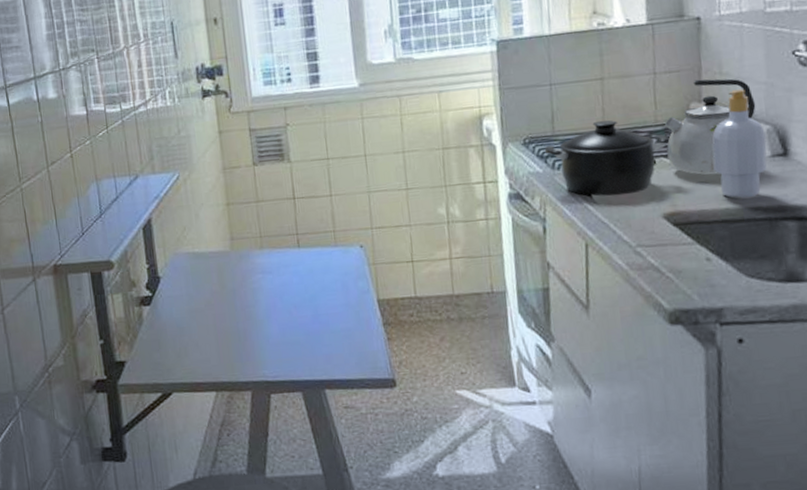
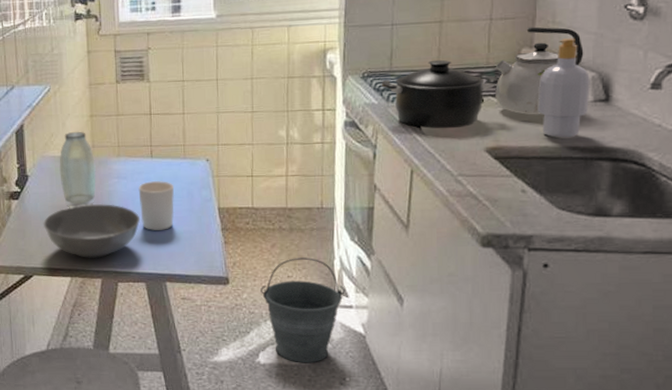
bowl: none [179,303,291,368] -> present [42,203,141,258]
vase: none [194,222,238,312] -> present [59,131,96,208]
mug: none [286,273,329,331] -> present [138,181,175,230]
bucket: none [431,350,526,473] -> present [259,258,345,363]

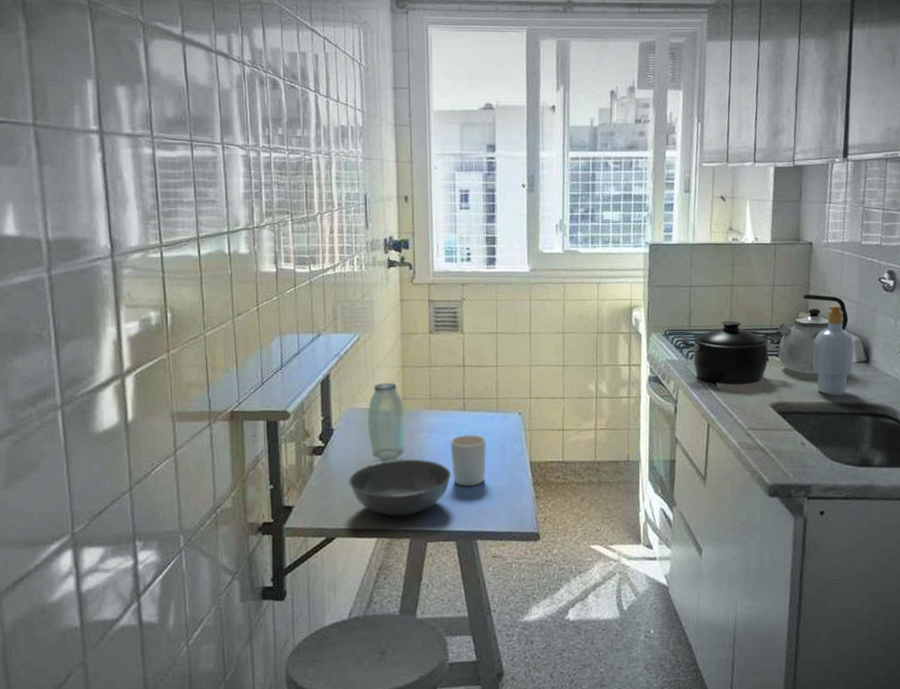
bucket: present [259,258,345,363] -> none [569,511,650,618]

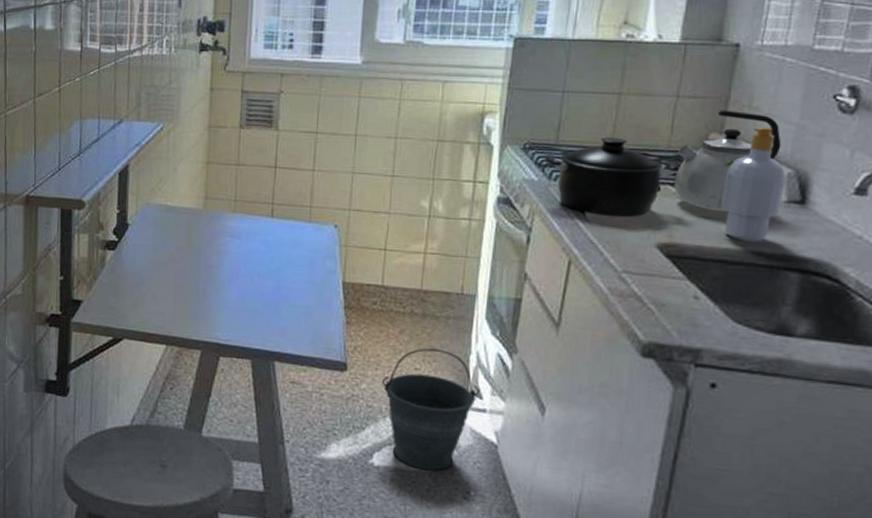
bowl: present [348,458,452,517] -> none [140,263,253,327]
vase: present [367,382,407,464] -> none [165,178,207,266]
mug: present [450,435,487,486] -> none [252,244,294,302]
bucket: none [569,511,650,618] -> present [381,348,480,471]

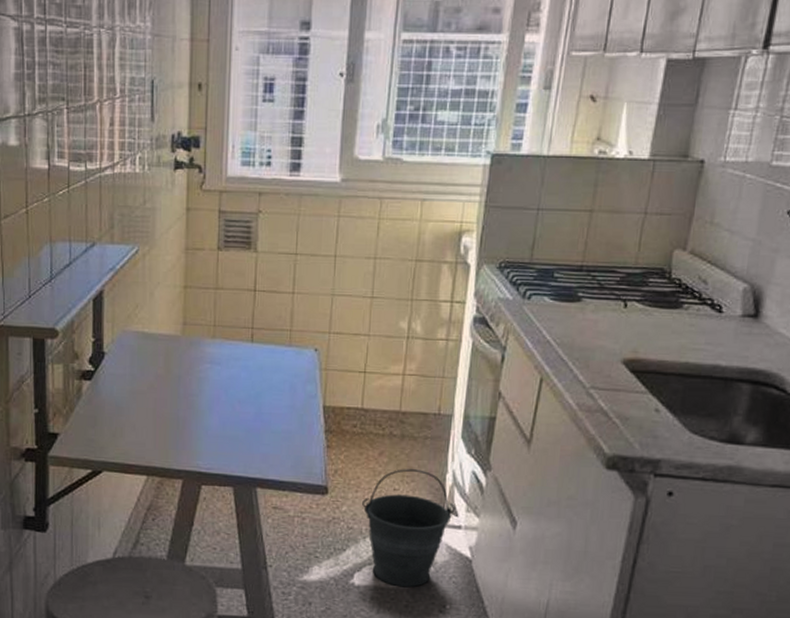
saucepan: present [544,136,680,218] -> none [518,254,646,335]
kettle: present [674,109,782,212] -> none [640,226,739,327]
soap bottle: present [721,126,786,241] -> none [682,242,742,354]

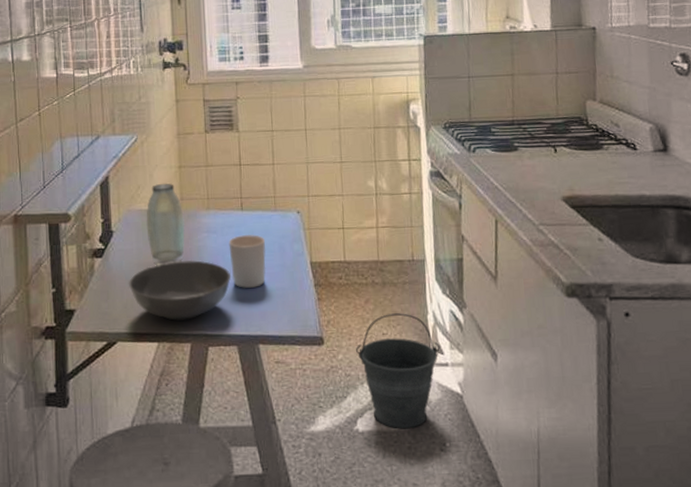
bowl: none [118,391,233,456] -> present [128,259,231,321]
vase: none [142,303,186,395] -> present [146,183,185,266]
mug: none [233,370,274,428] -> present [228,235,266,288]

